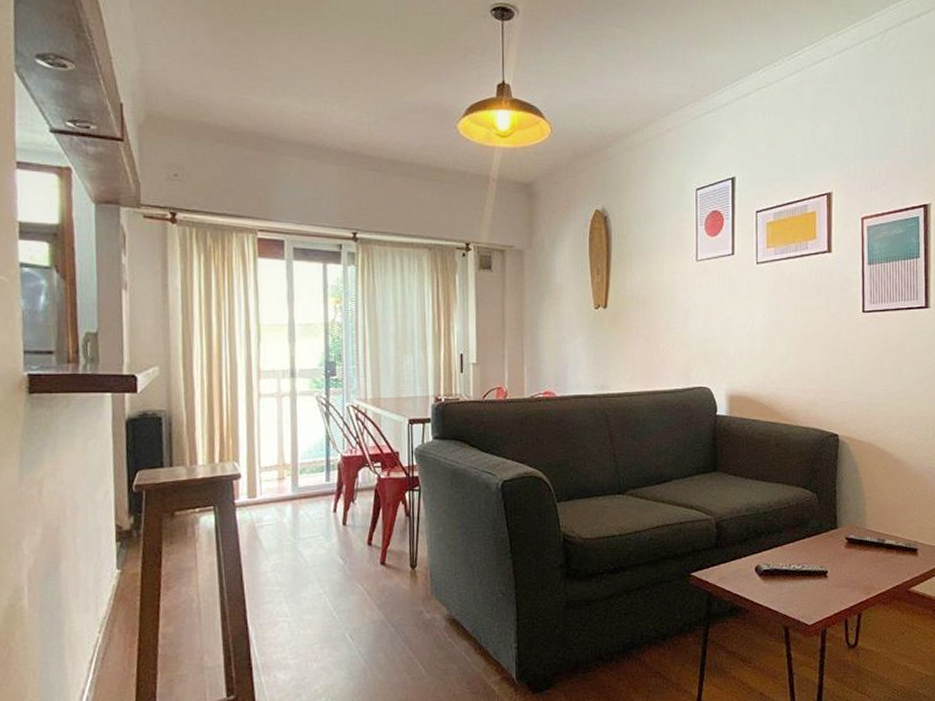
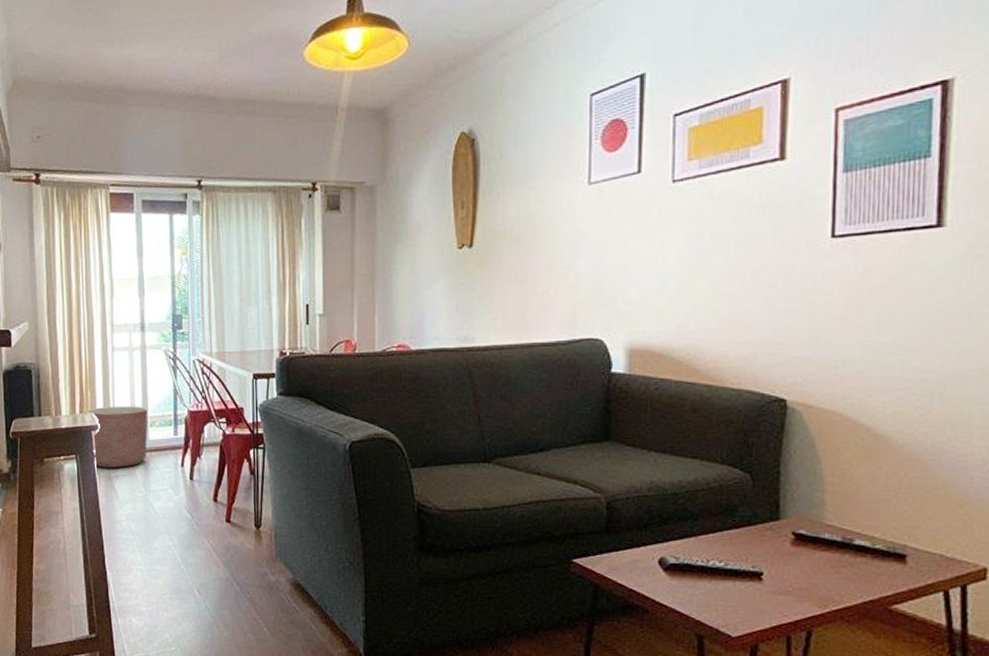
planter: none [225,453,298,518] -> present [85,406,148,468]

